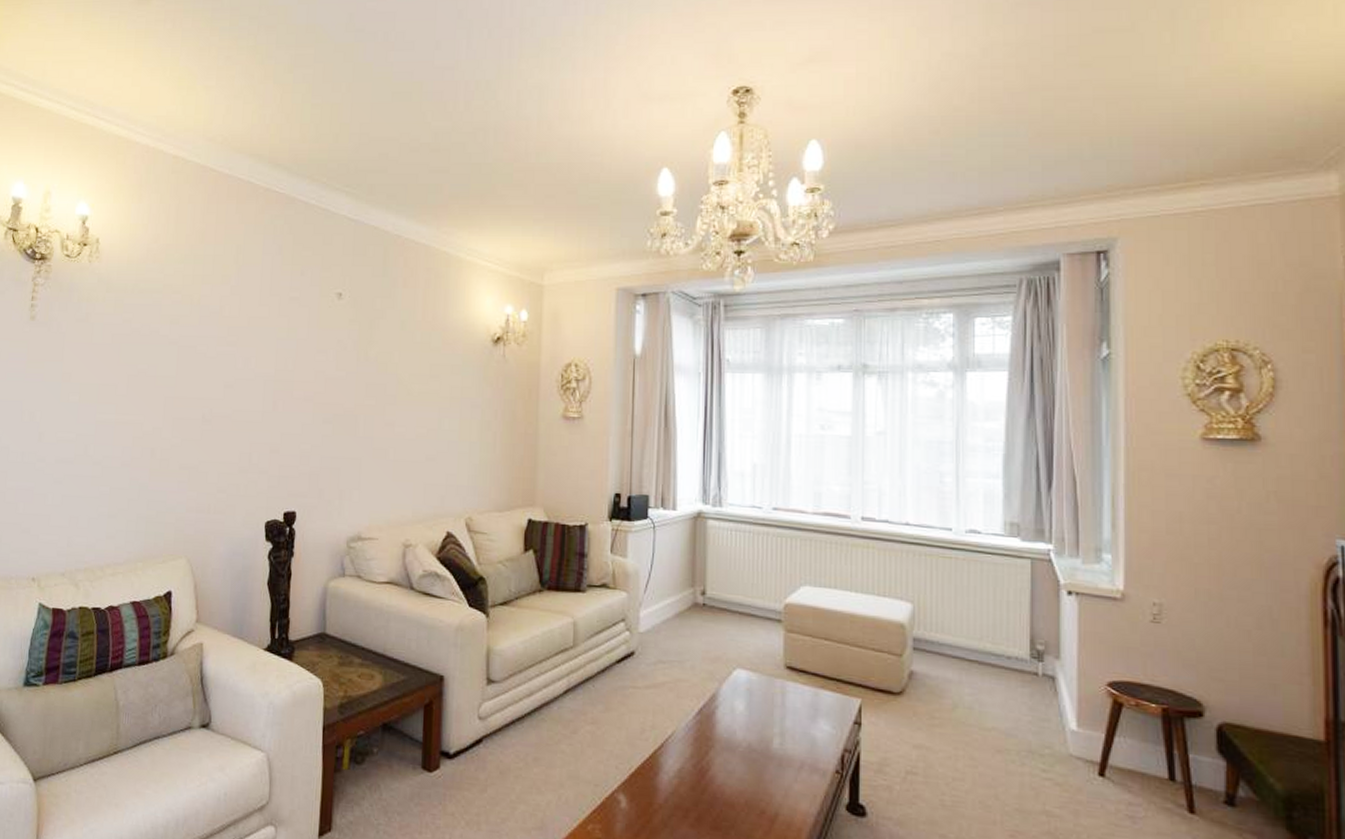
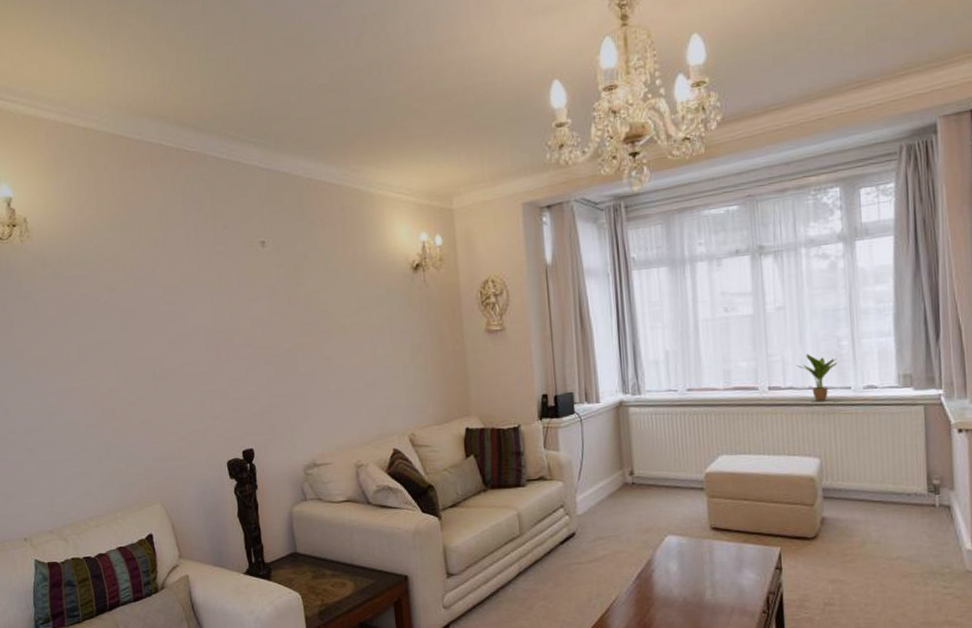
potted plant: none [895,486,939,540] -> present [797,354,838,401]

